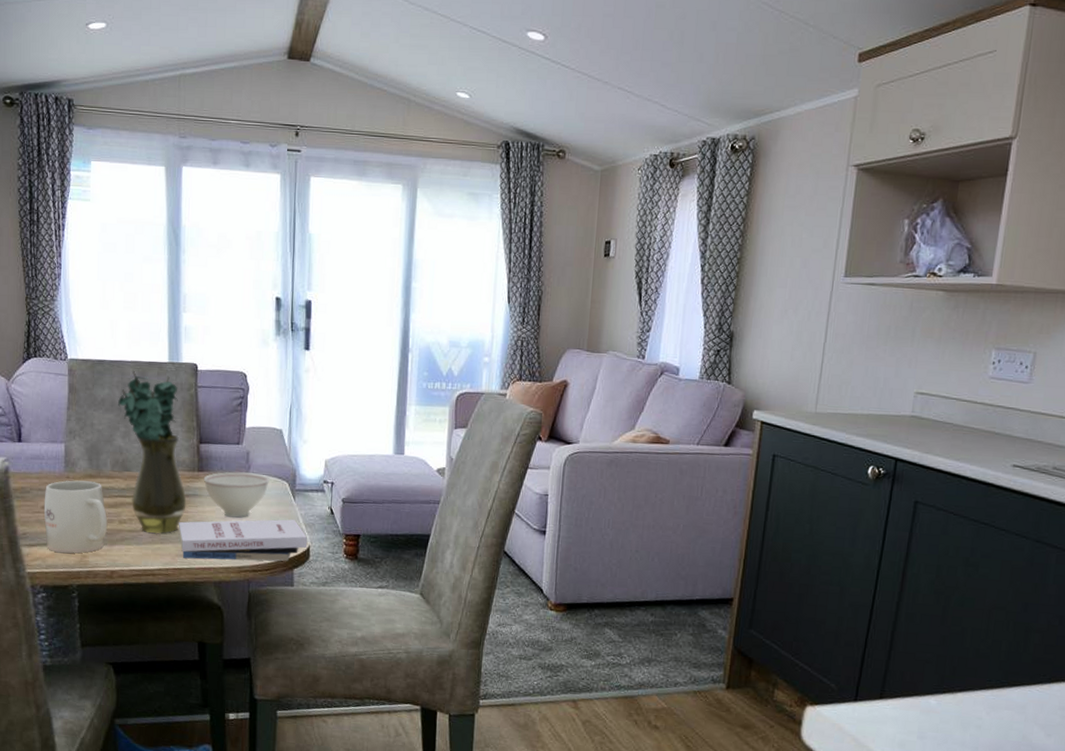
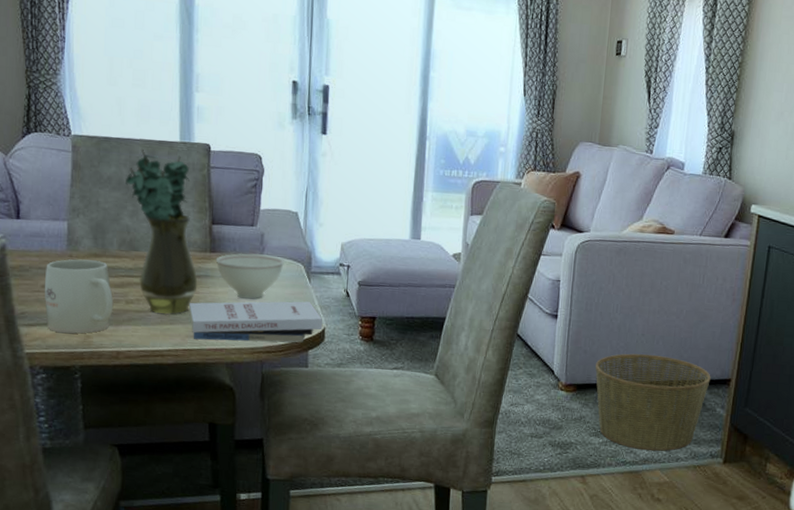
basket: none [586,571,711,675] -> present [595,353,711,451]

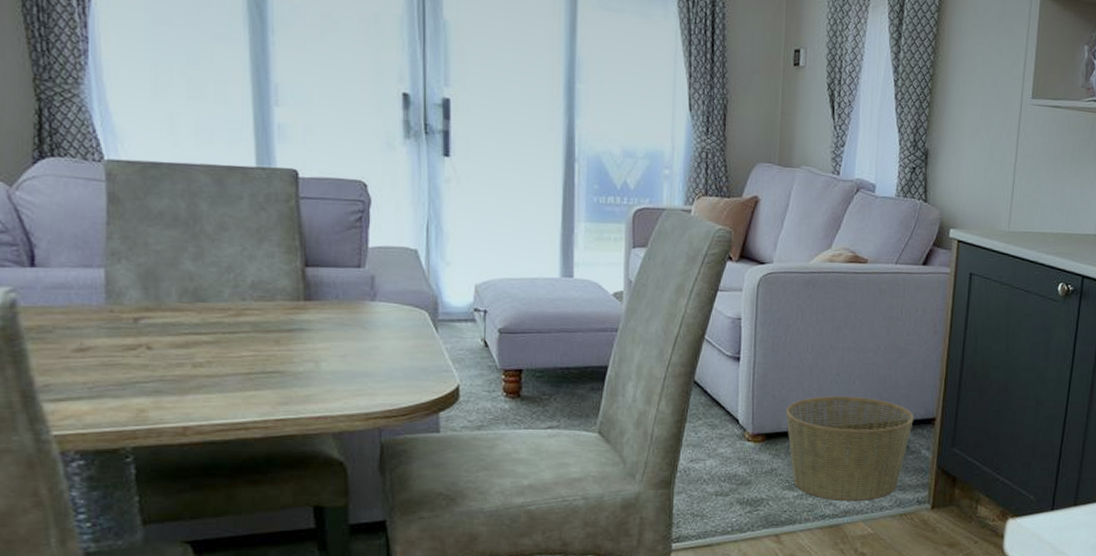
mug: present [44,259,114,334] -> none [75,315,176,409]
vase: present [126,148,198,315] -> none [184,176,290,379]
books: present [188,301,323,343] -> none [278,355,456,407]
bowl: present [215,253,284,299] -> none [312,299,403,355]

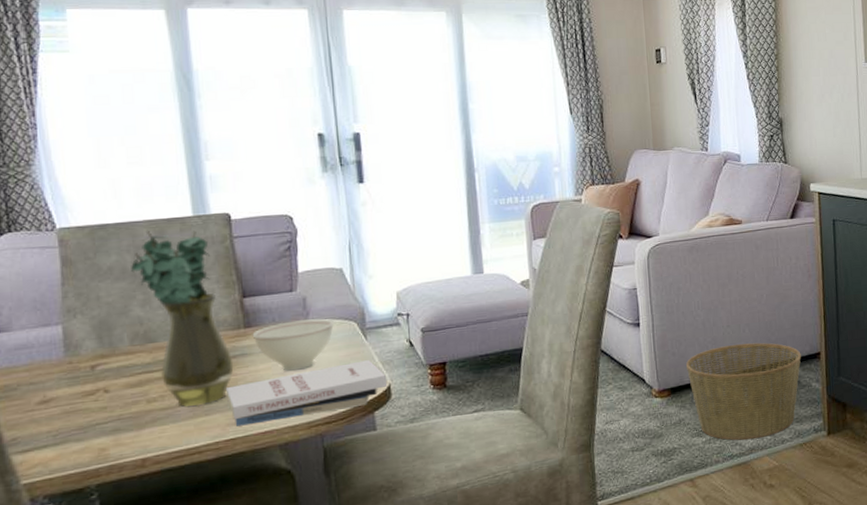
vase: none [184,176,290,379] -> present [131,230,234,407]
books: none [278,355,456,407] -> present [225,360,388,426]
bowl: none [312,299,403,355] -> present [252,318,334,371]

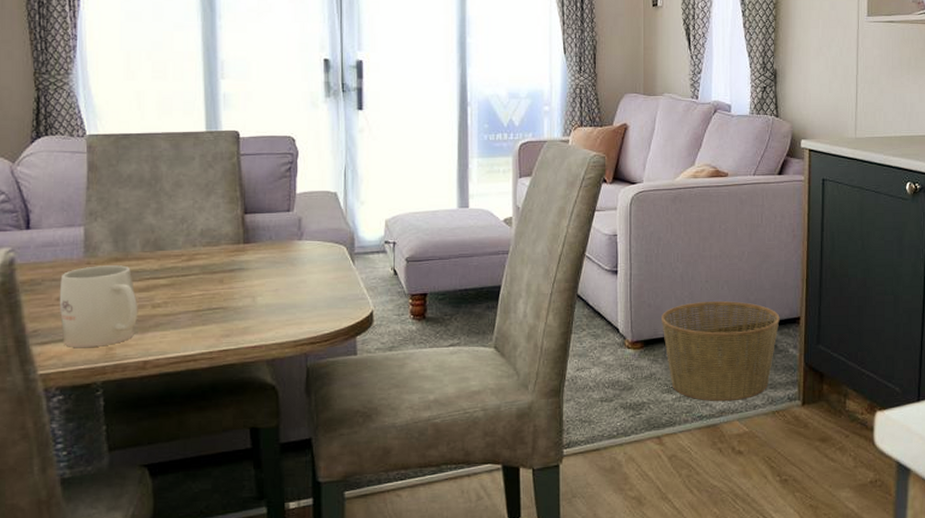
mug: none [38,361,132,453] -> present [59,265,138,348]
vase: present [131,230,234,407] -> none [148,142,231,315]
books: present [225,360,388,426] -> none [222,285,371,338]
bowl: present [252,318,334,371] -> none [250,239,325,289]

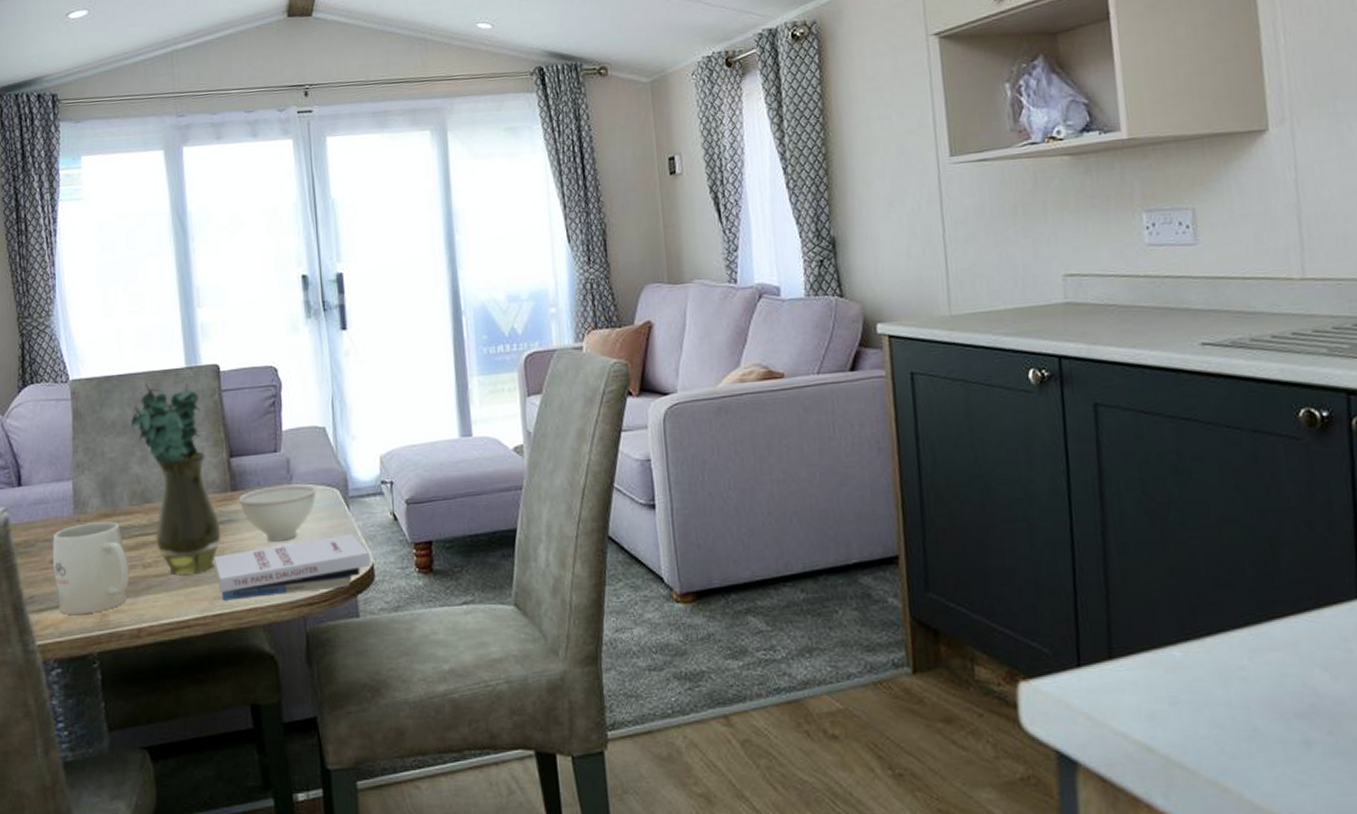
vase: none [148,142,231,315] -> present [131,382,221,575]
books: none [222,285,371,338] -> present [213,534,371,601]
bowl: none [250,239,325,289] -> present [238,483,317,542]
basket: present [662,301,780,401] -> none [715,537,871,669]

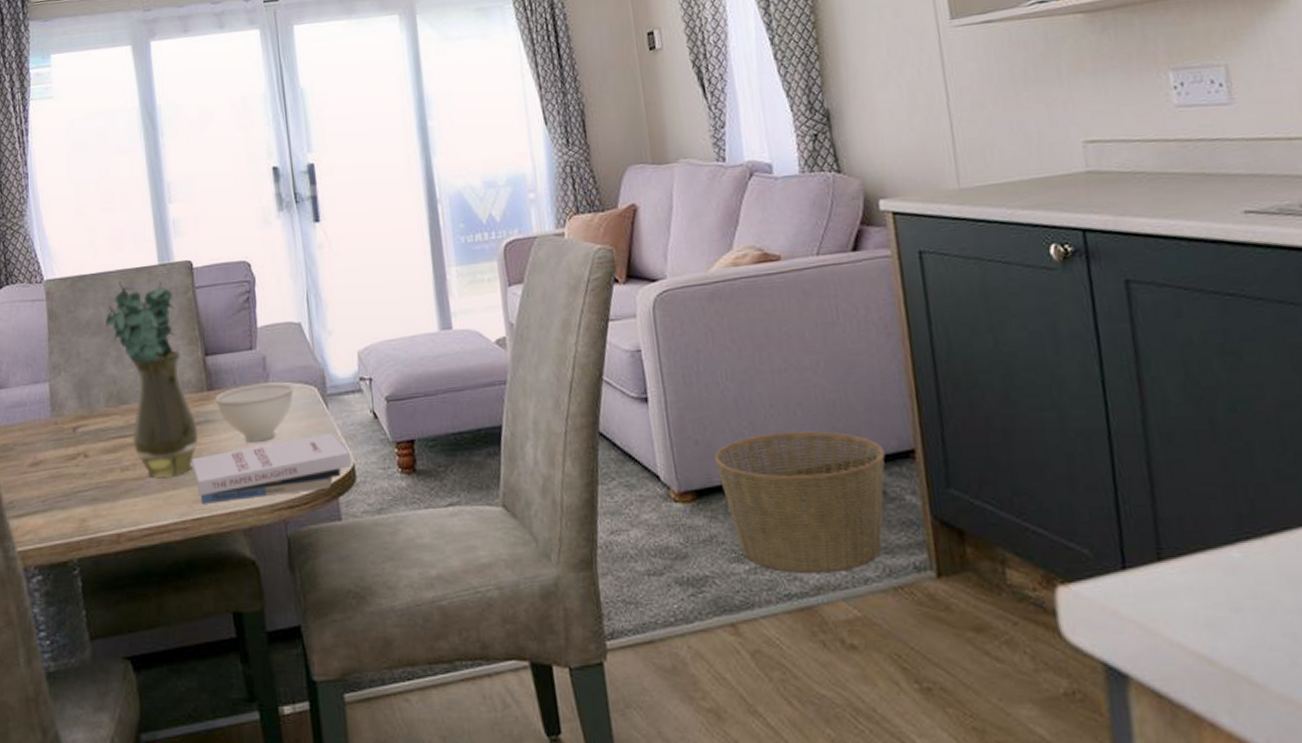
mug: present [52,521,130,615] -> none [30,423,108,521]
basket: none [715,537,871,669] -> present [715,431,885,573]

